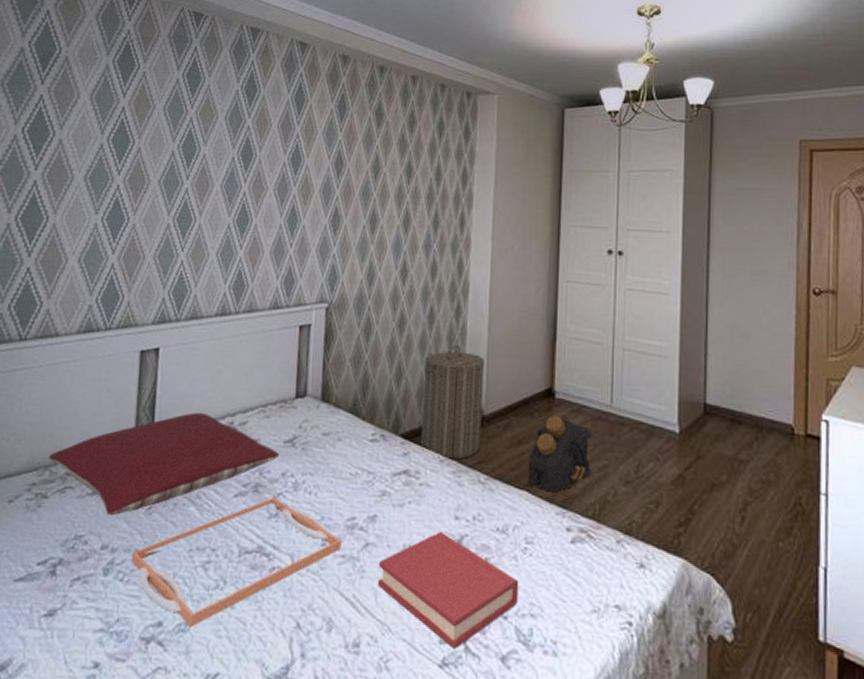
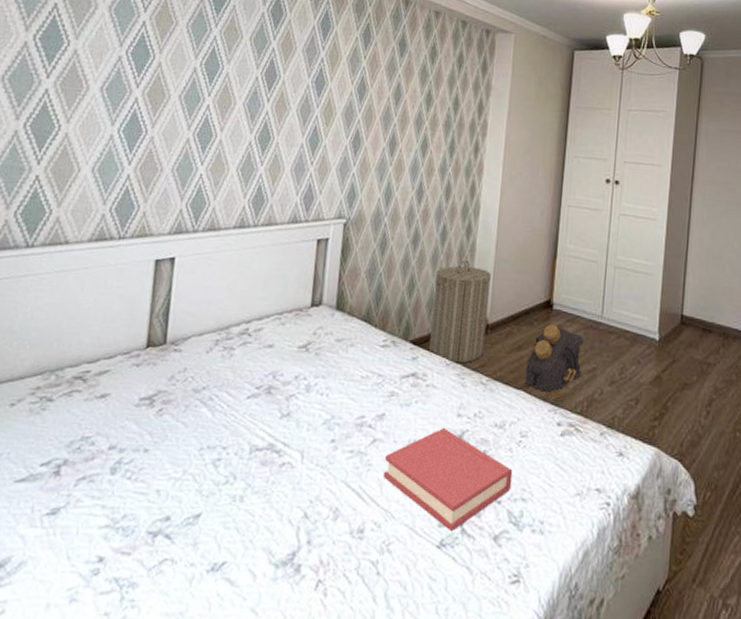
pillow: present [48,412,279,516] -> none [54,319,293,418]
serving tray: present [131,496,342,627] -> none [139,398,351,520]

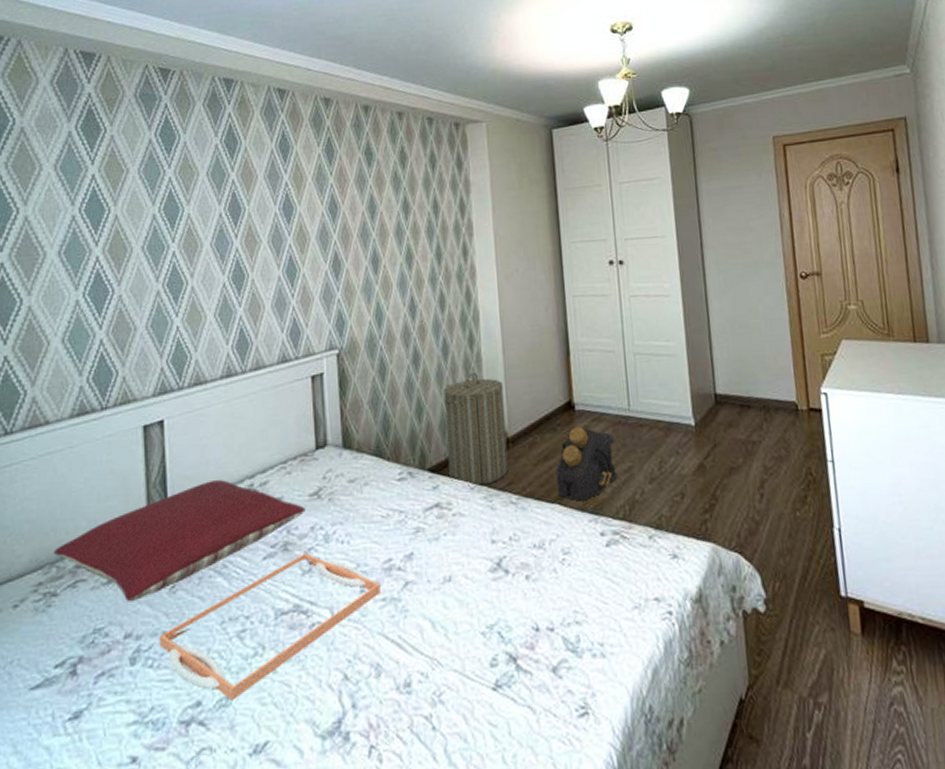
pillow: none [54,319,293,418] -> present [53,480,305,602]
serving tray: none [139,398,351,520] -> present [159,552,381,700]
hardback book: present [382,427,513,531] -> none [420,557,563,669]

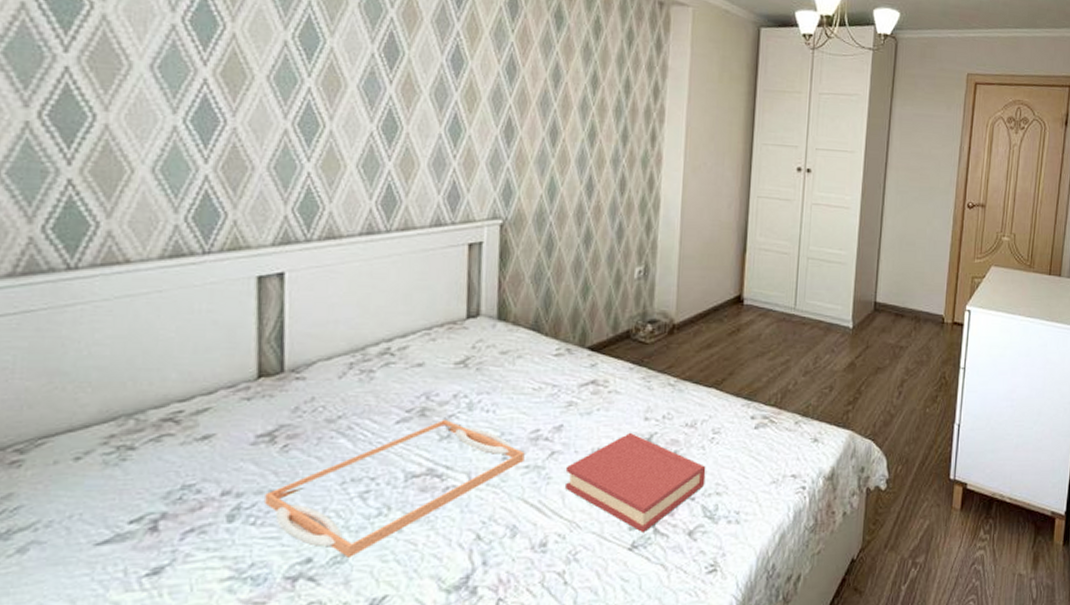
pillow: present [53,480,305,602] -> none [131,341,449,459]
hardback book: none [420,557,563,669] -> present [564,432,706,532]
laundry hamper: present [443,373,509,486] -> none [608,259,676,366]
backpack: present [556,427,618,502] -> none [716,320,777,388]

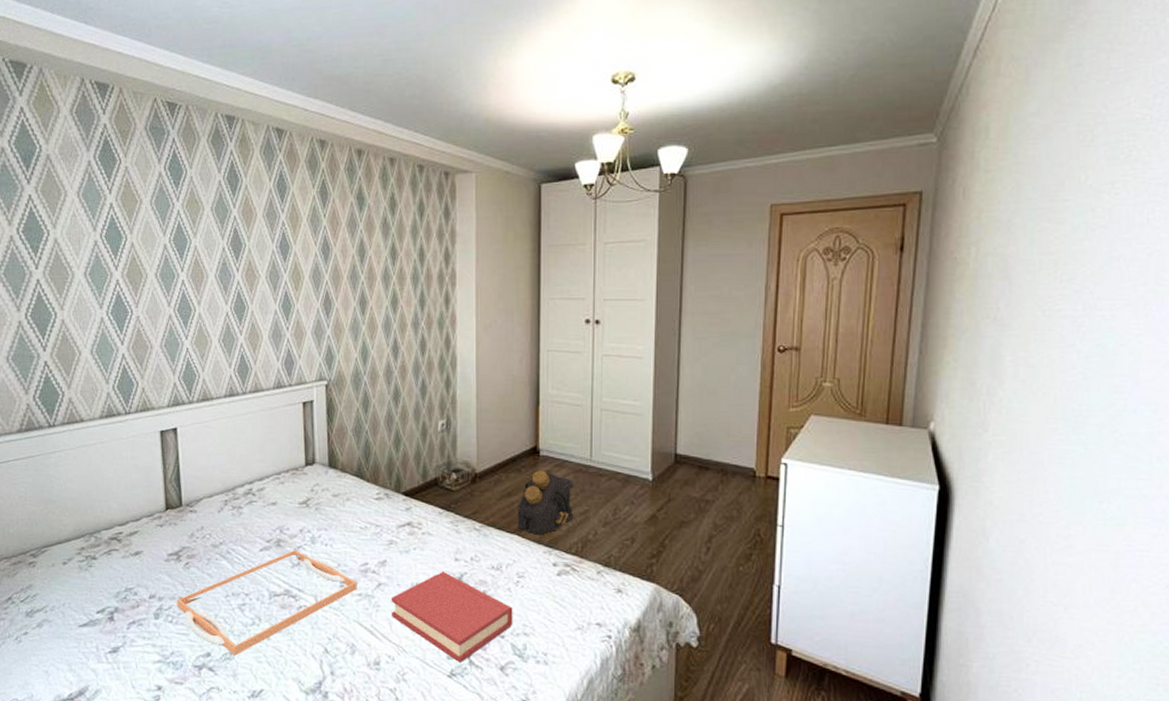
backpack: none [716,320,777,388] -> present [517,470,574,535]

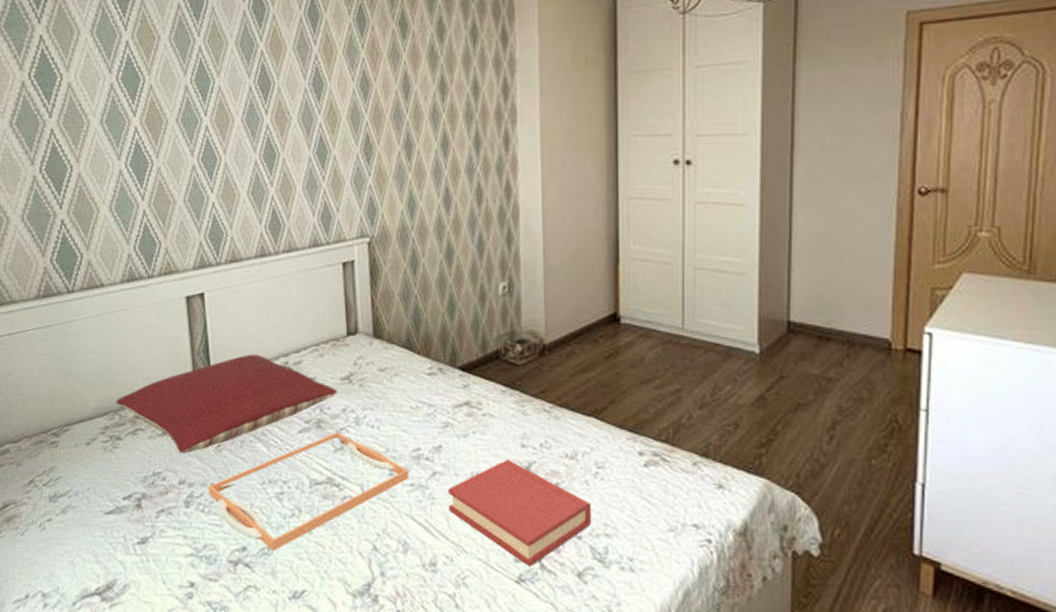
pillow: none [91,482,295,571] -> present [115,355,337,454]
backpack: present [517,470,574,535] -> none [595,341,663,418]

